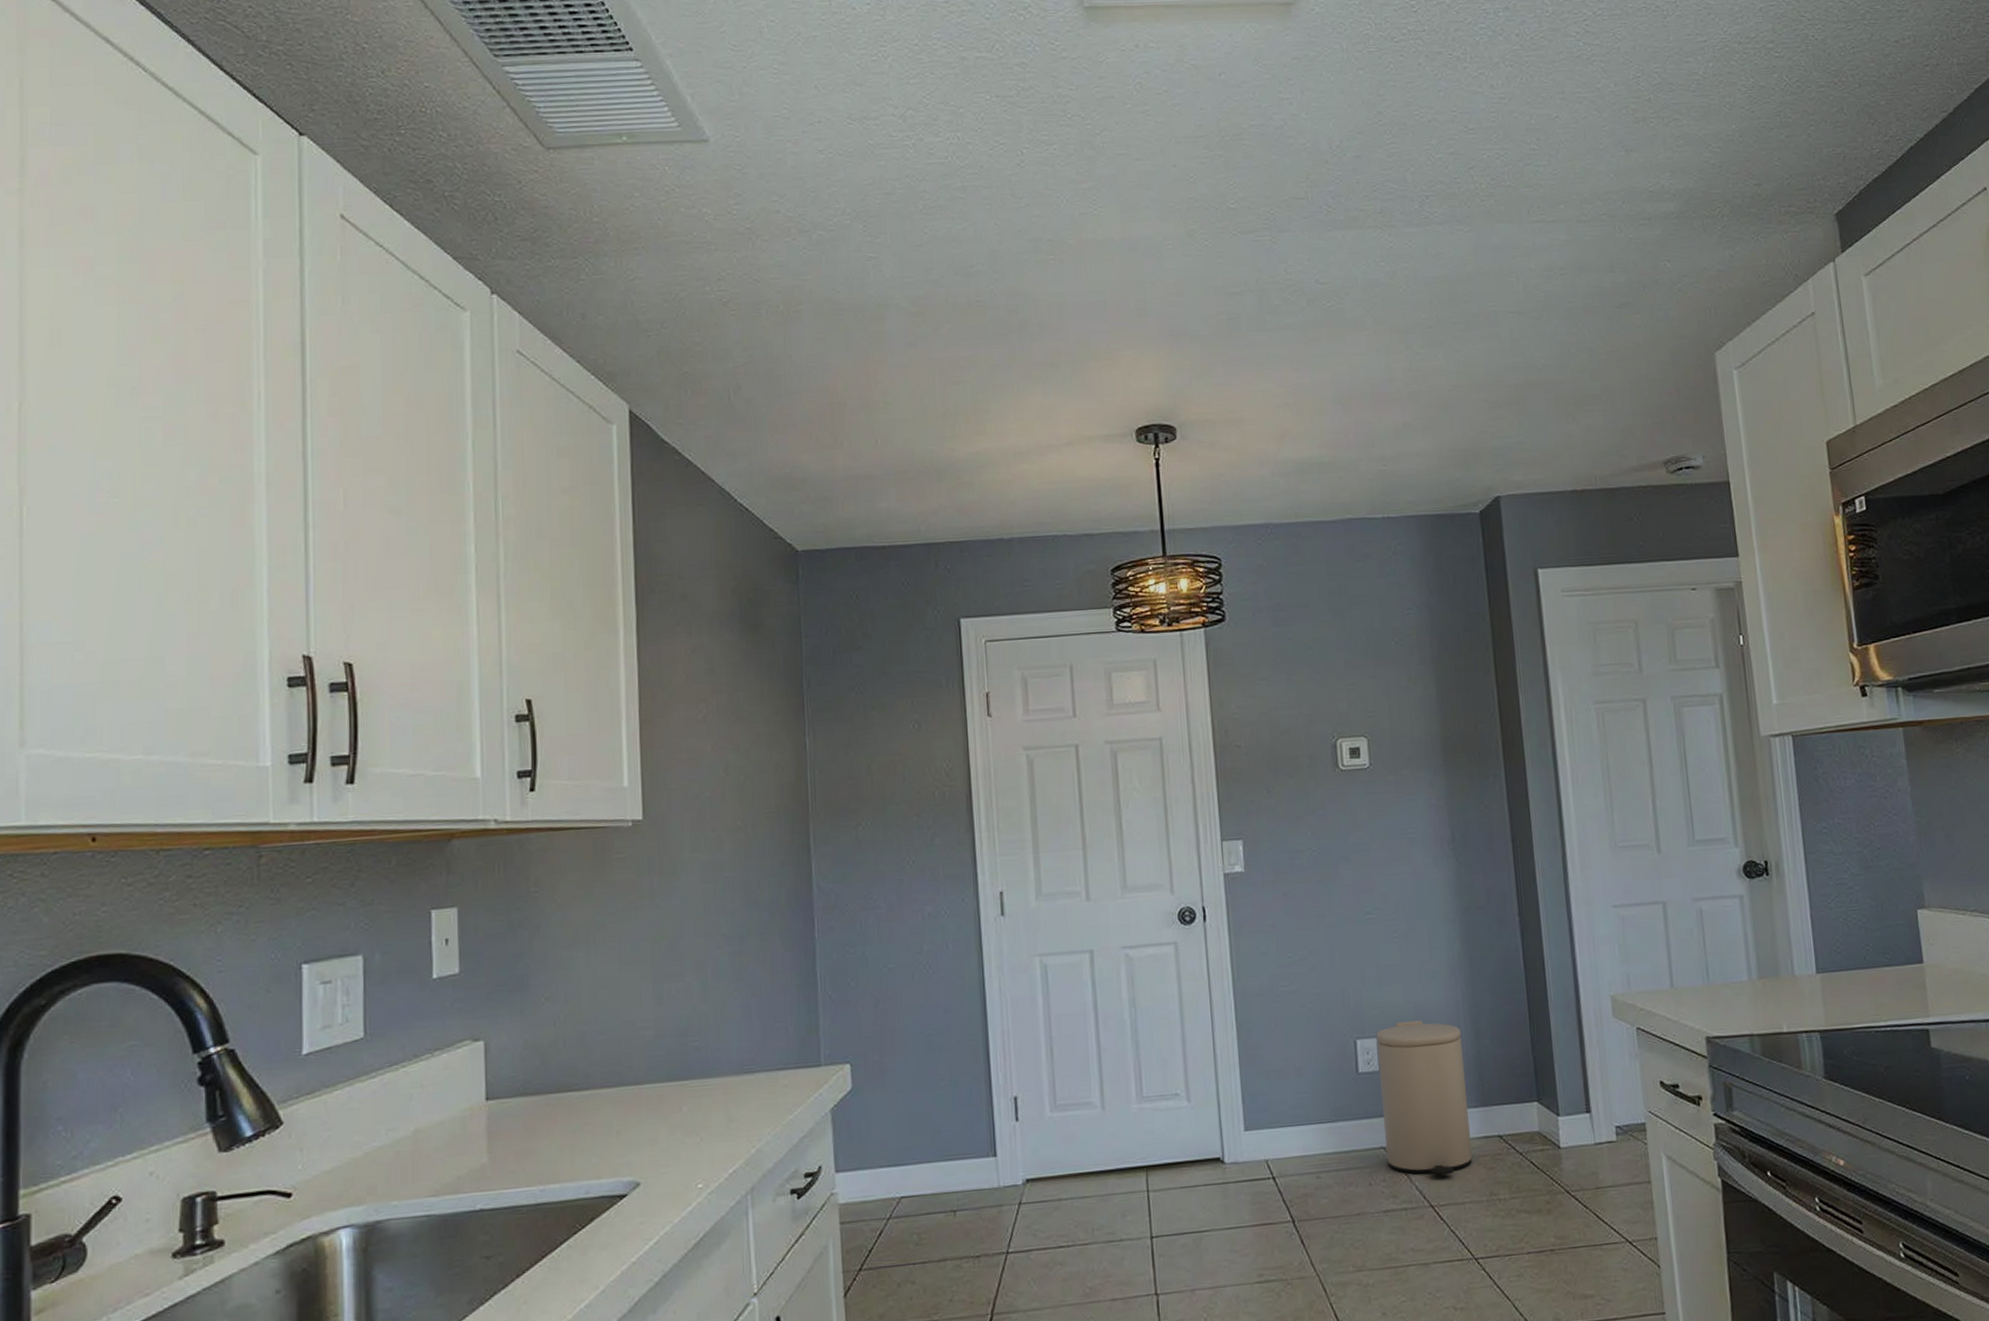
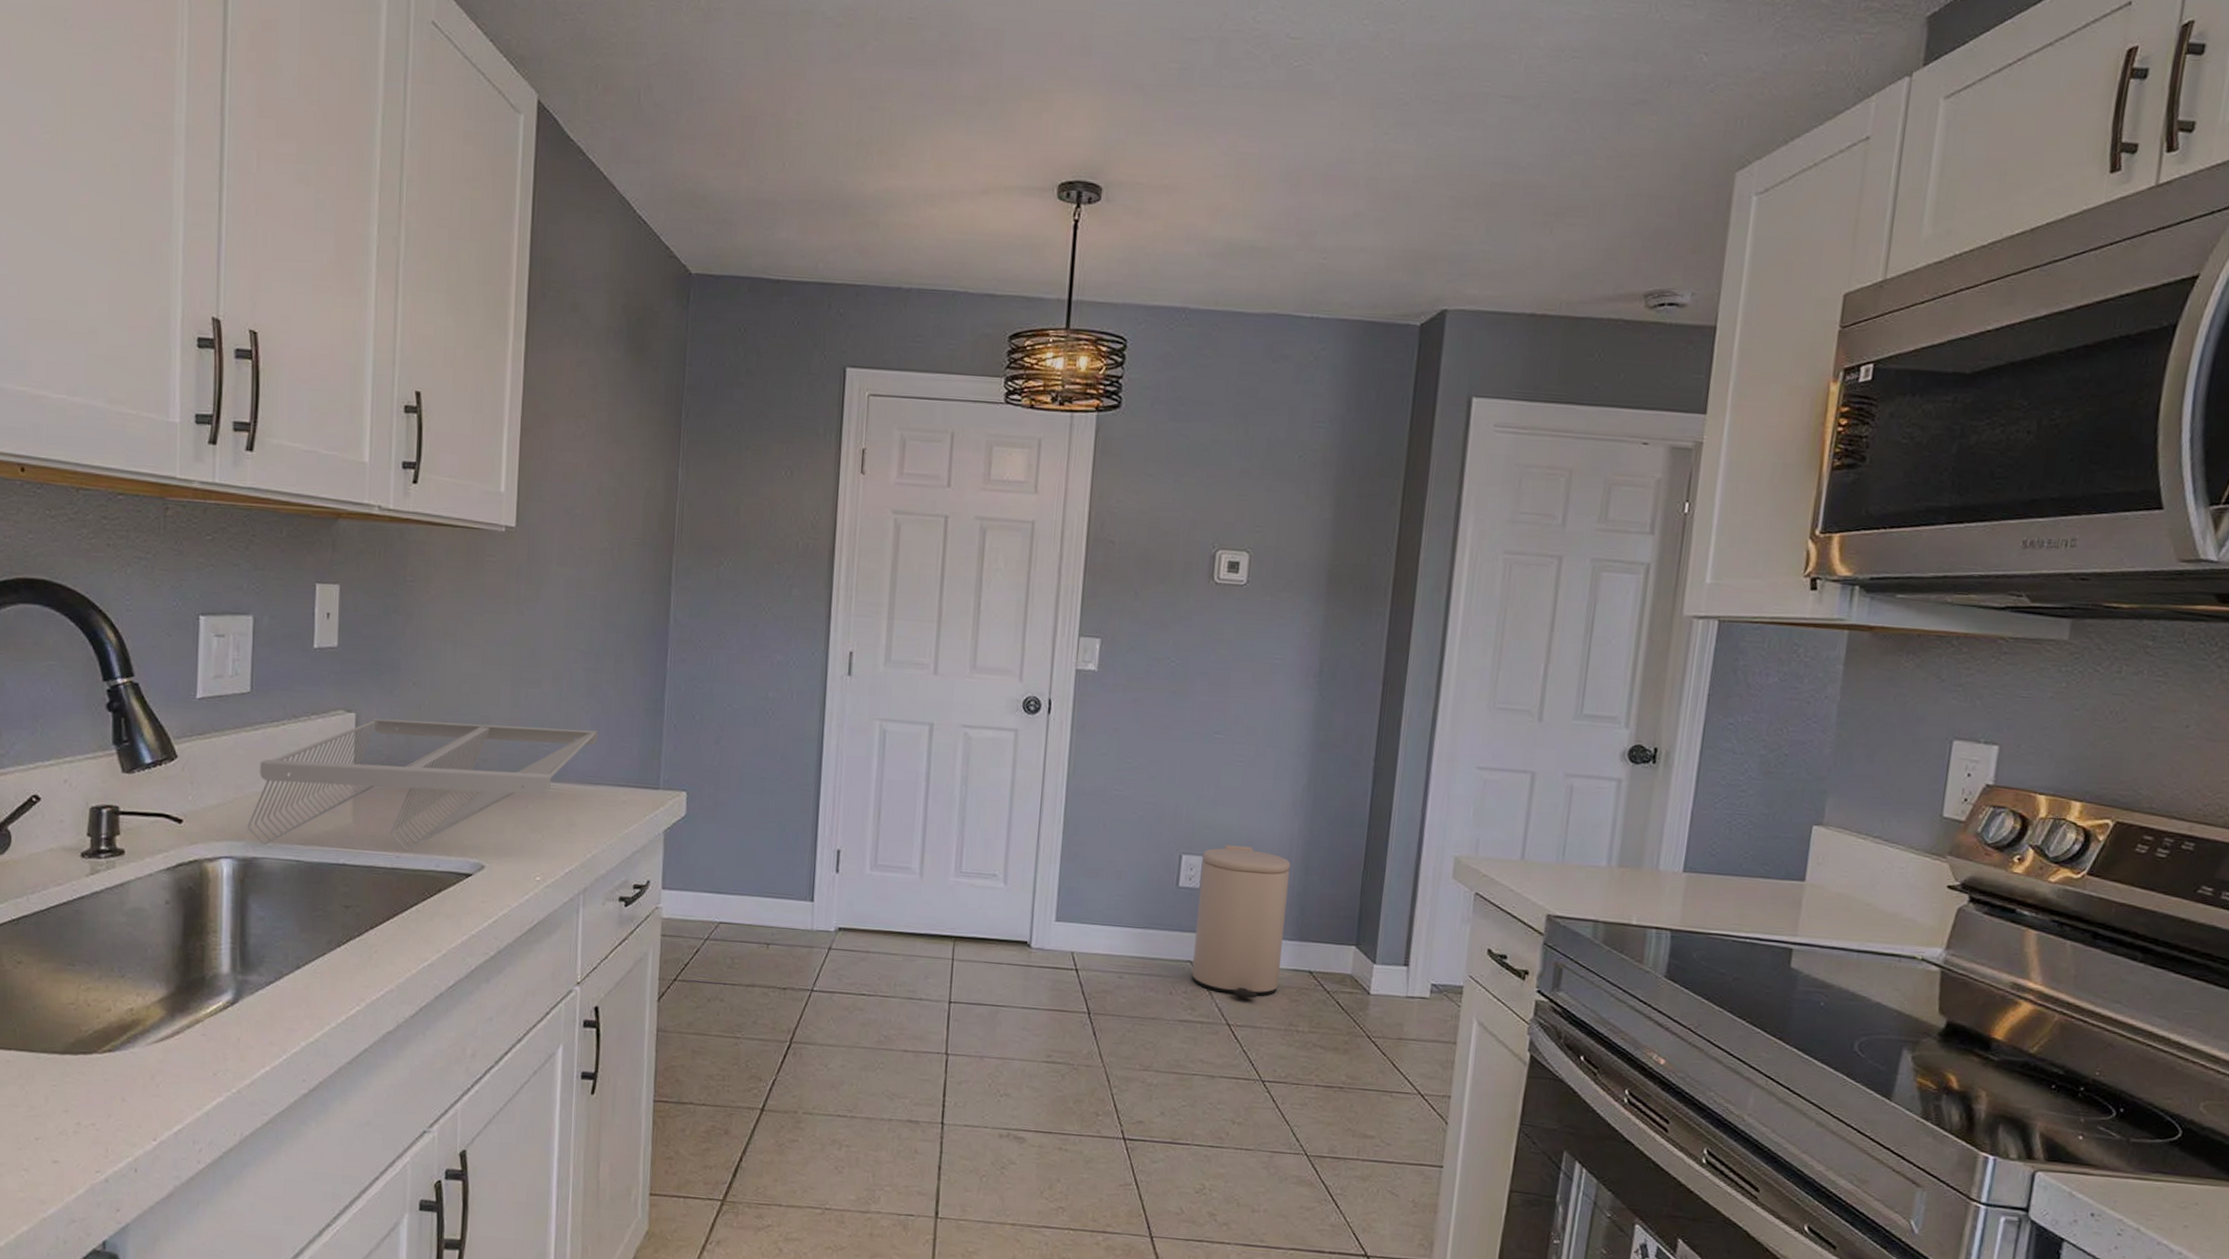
dish rack: none [368,1016,750,1204] -> present [247,718,598,851]

